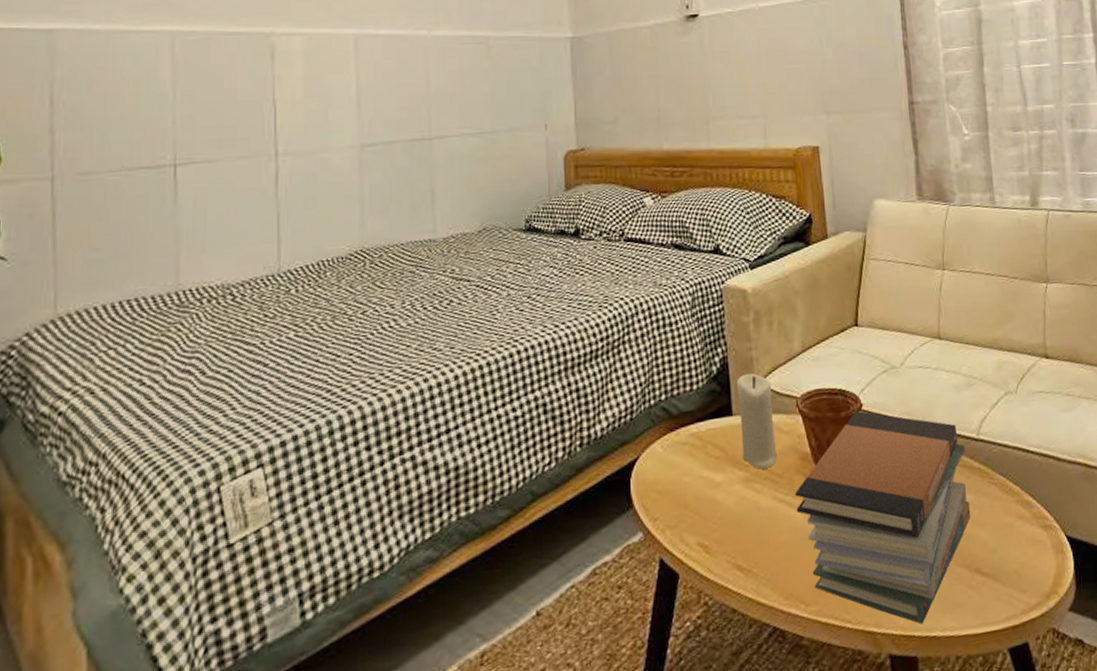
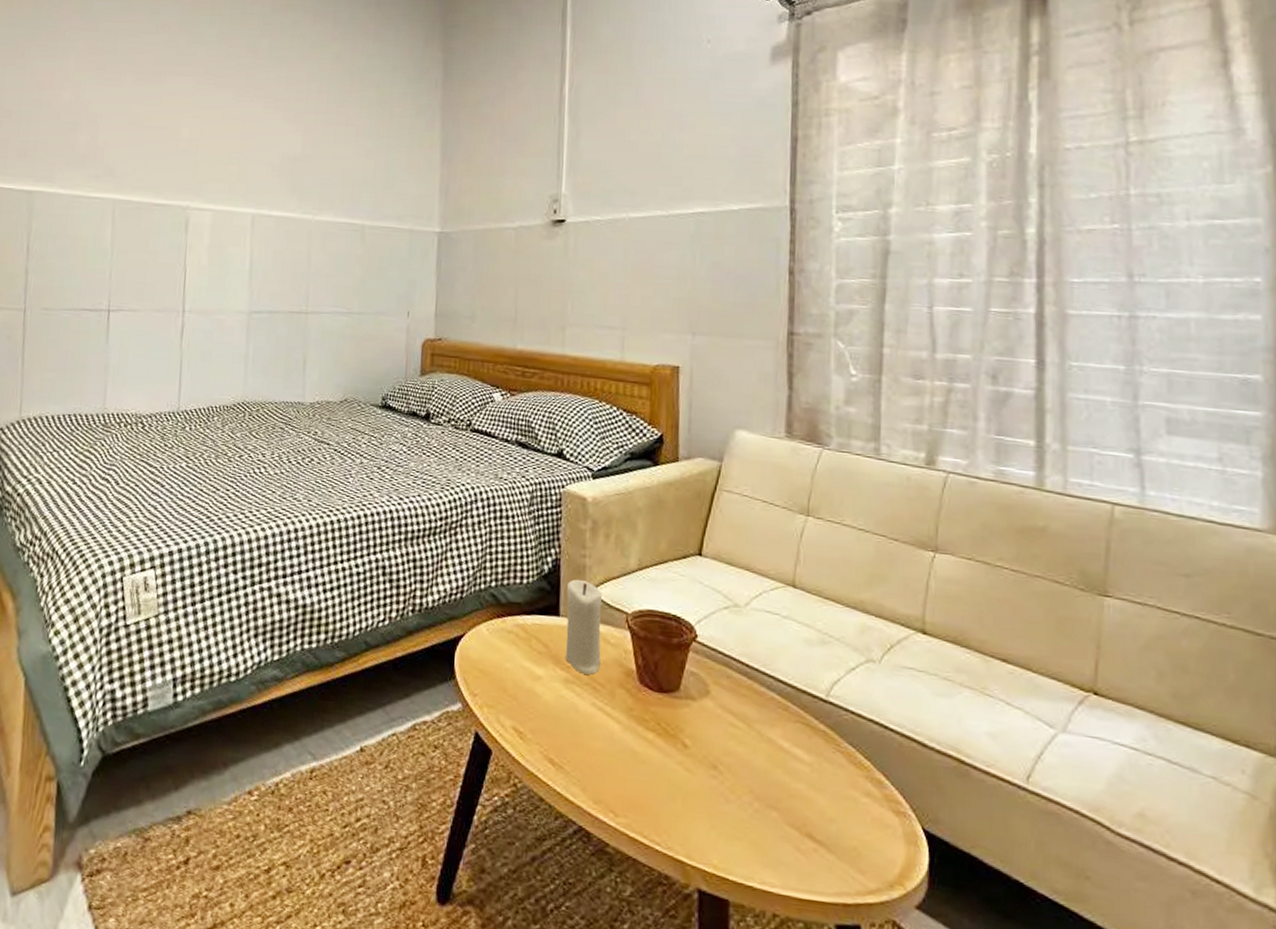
book stack: present [795,410,971,625] -> none [615,640,810,871]

